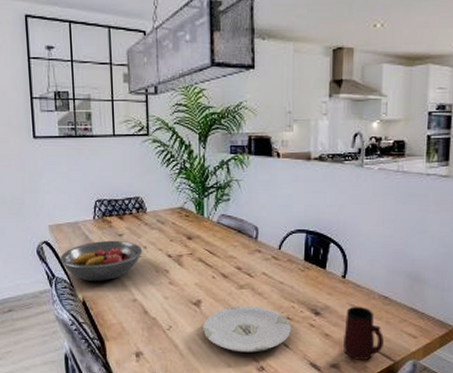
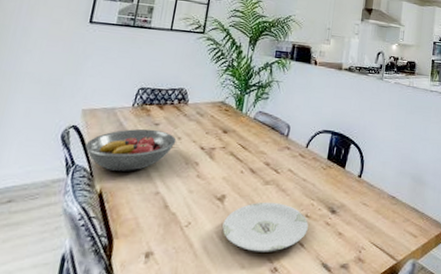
mug: present [343,306,385,360] -> none [353,205,390,260]

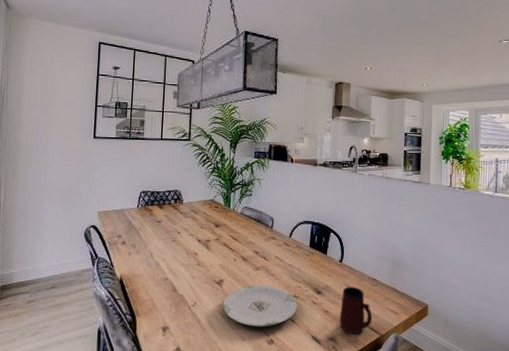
fruit bowl: present [85,128,177,171] -> none [104,226,177,262]
mug: none [353,205,390,260] -> present [340,286,373,334]

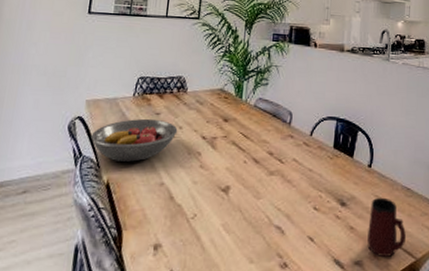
fruit bowl: none [104,226,177,262] -> present [91,118,178,162]
plate: present [223,285,297,327] -> none [228,193,317,247]

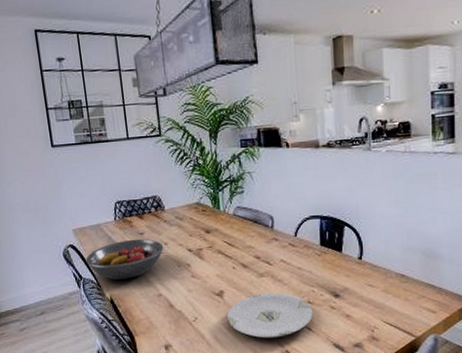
plate: none [228,193,317,247] -> present [227,292,313,339]
mug: present [367,197,407,257] -> none [364,285,405,338]

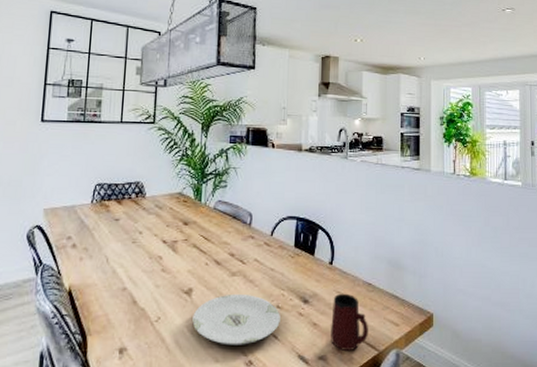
fruit bowl: present [85,238,164,280] -> none [50,225,138,268]
mug: none [364,285,405,338] -> present [331,293,369,351]

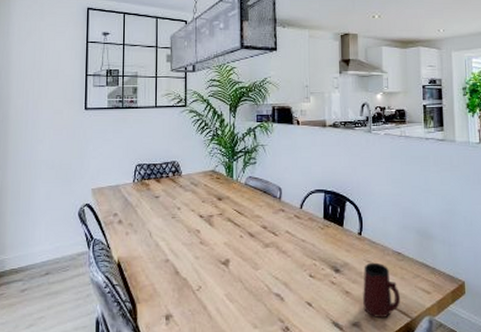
plate: present [192,293,280,345] -> none [231,264,313,313]

